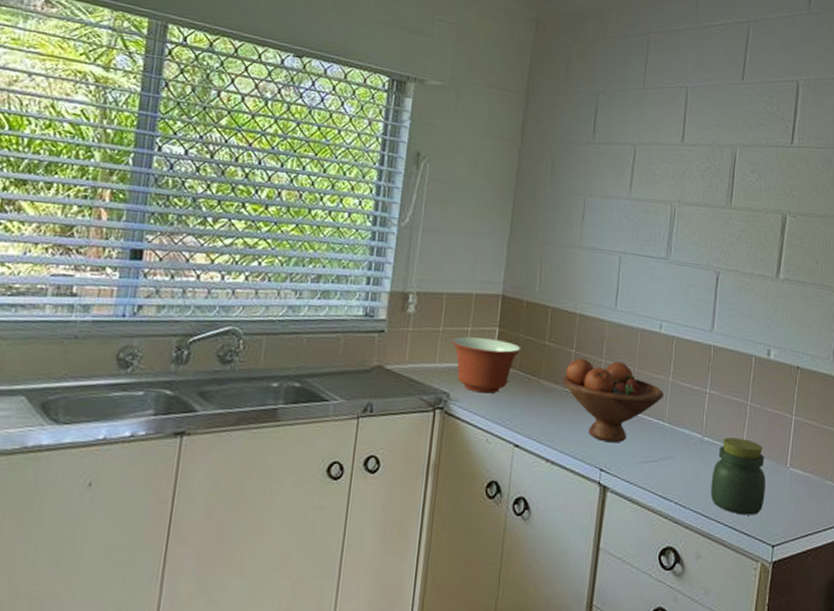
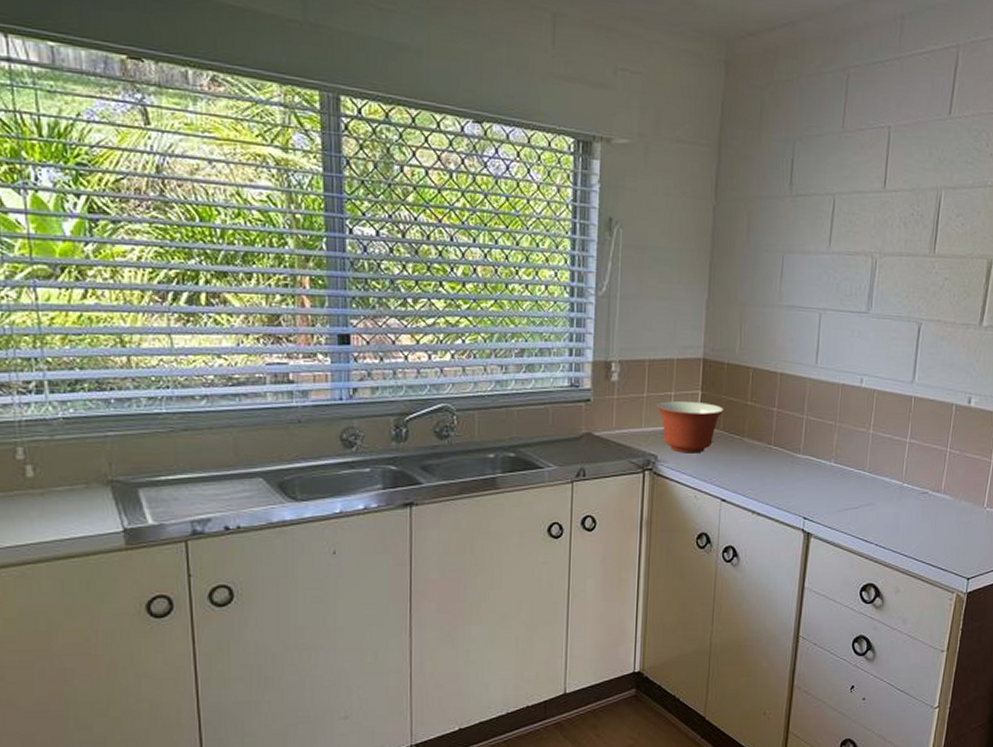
fruit bowl: present [562,358,664,443] -> none [765,416,864,493]
jar: present [710,437,766,516] -> none [909,483,963,553]

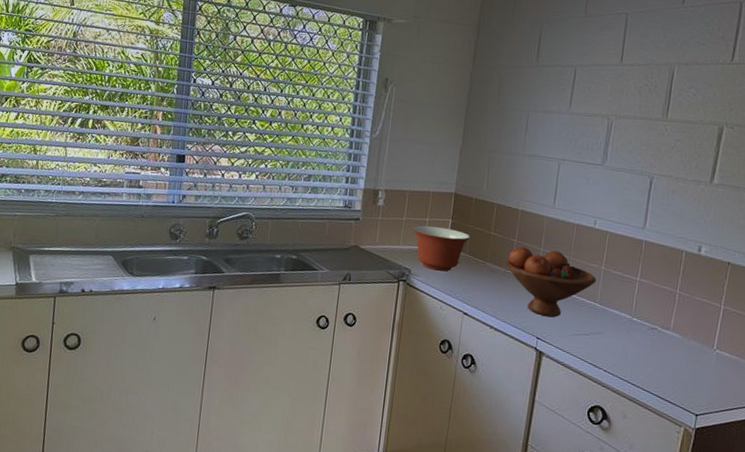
fruit bowl: none [765,416,864,493] -> present [505,246,596,318]

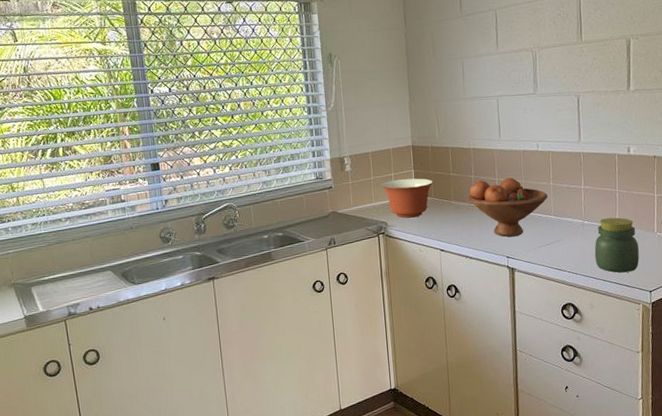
jar: none [637,319,692,387] -> present [594,217,640,273]

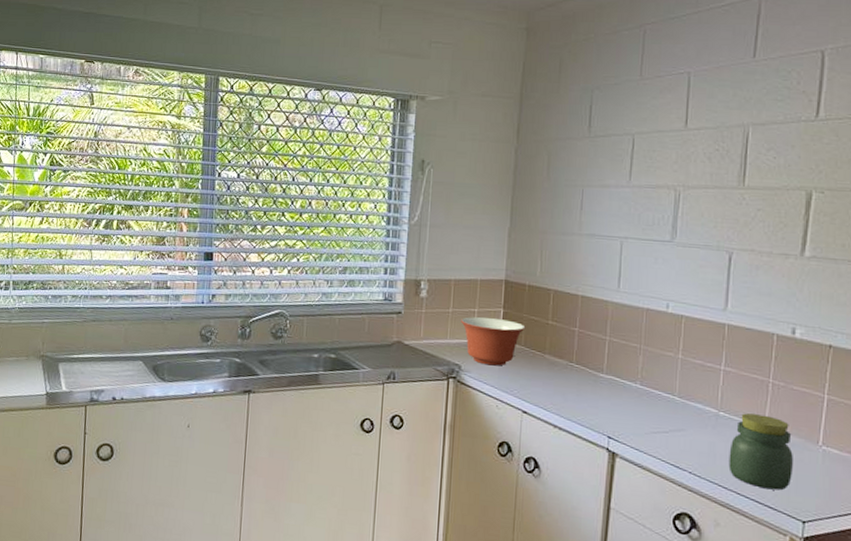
fruit bowl: present [468,177,548,237] -> none [567,336,673,414]

